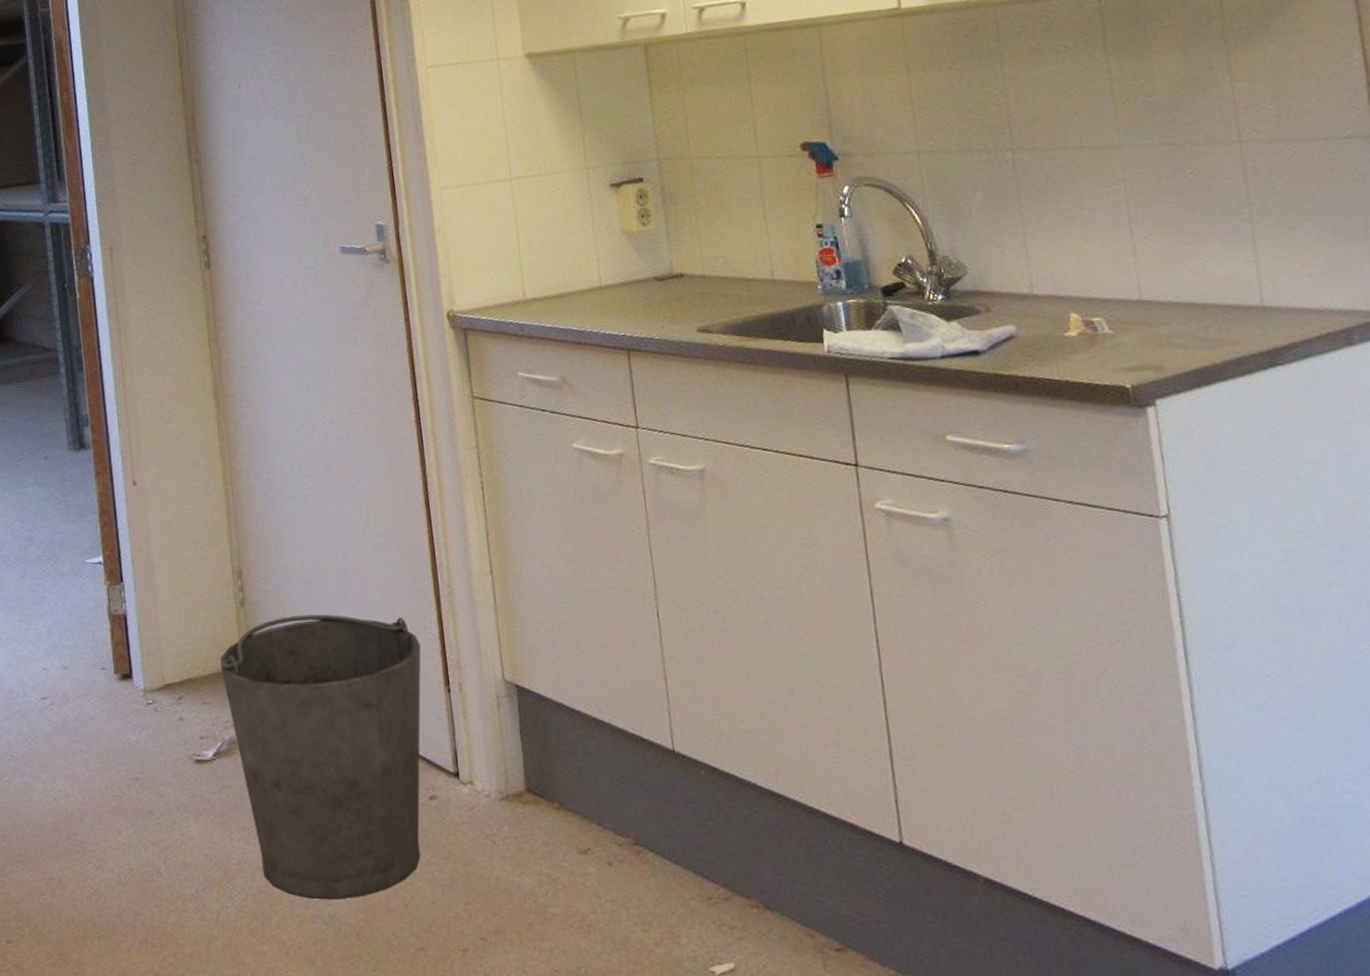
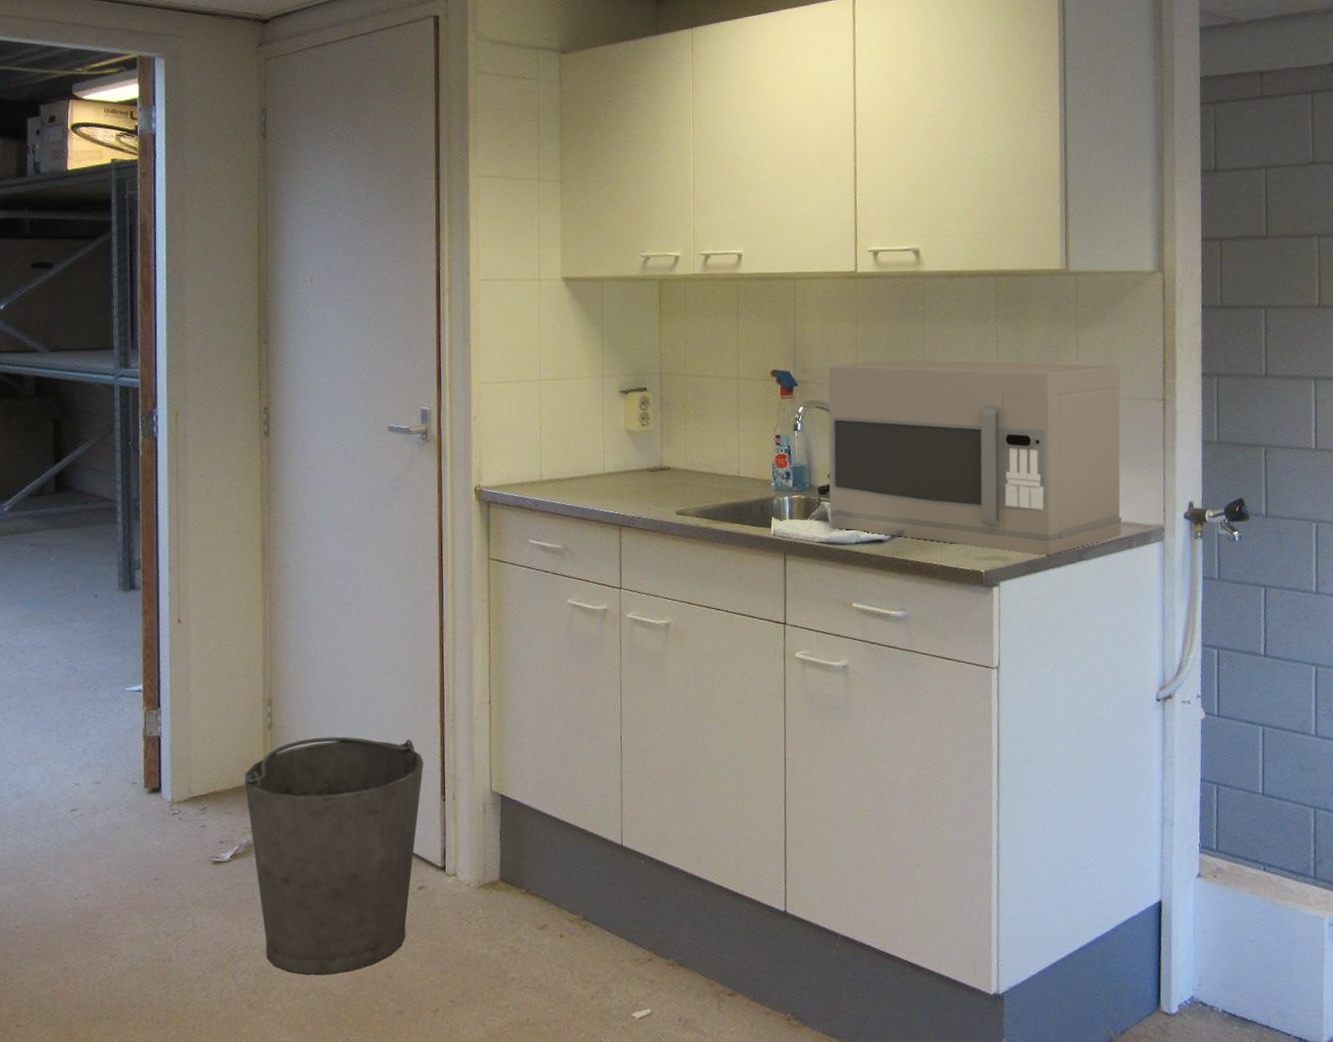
microwave: none [876,96,1334,361] -> present [828,360,1122,556]

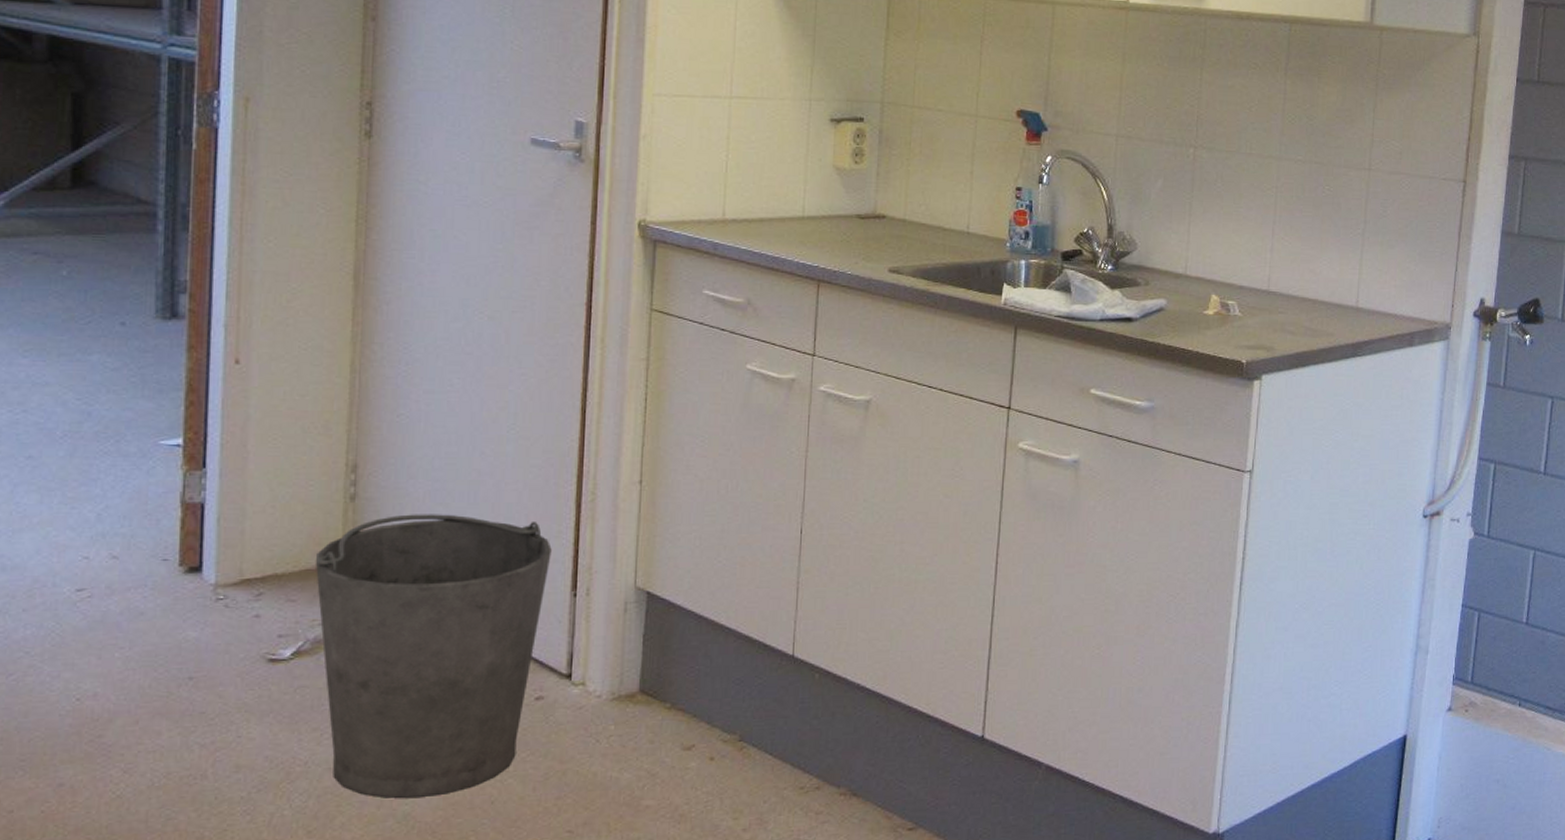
microwave: present [828,360,1122,556] -> none [1072,109,1420,348]

